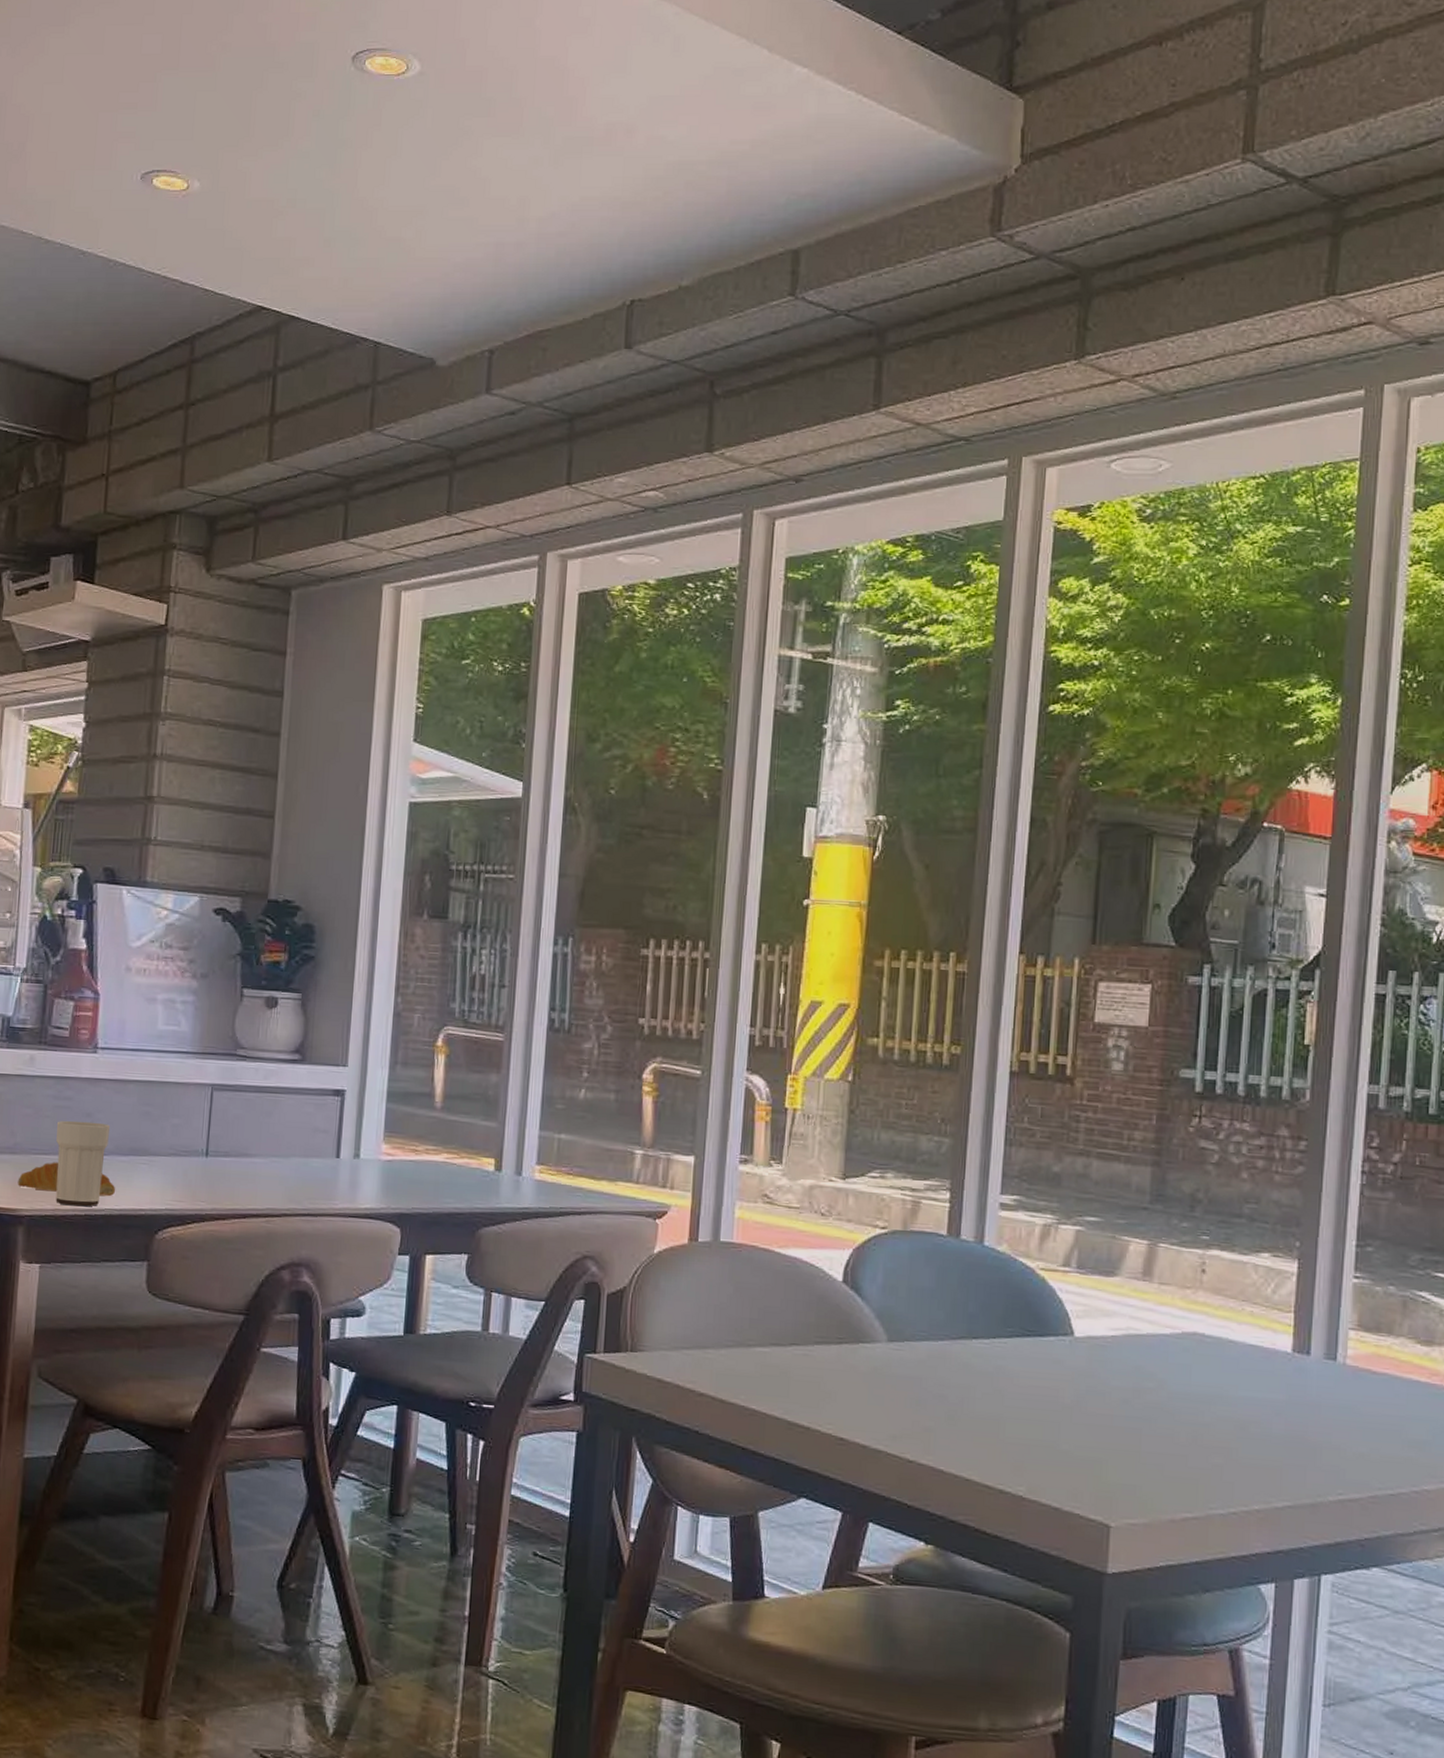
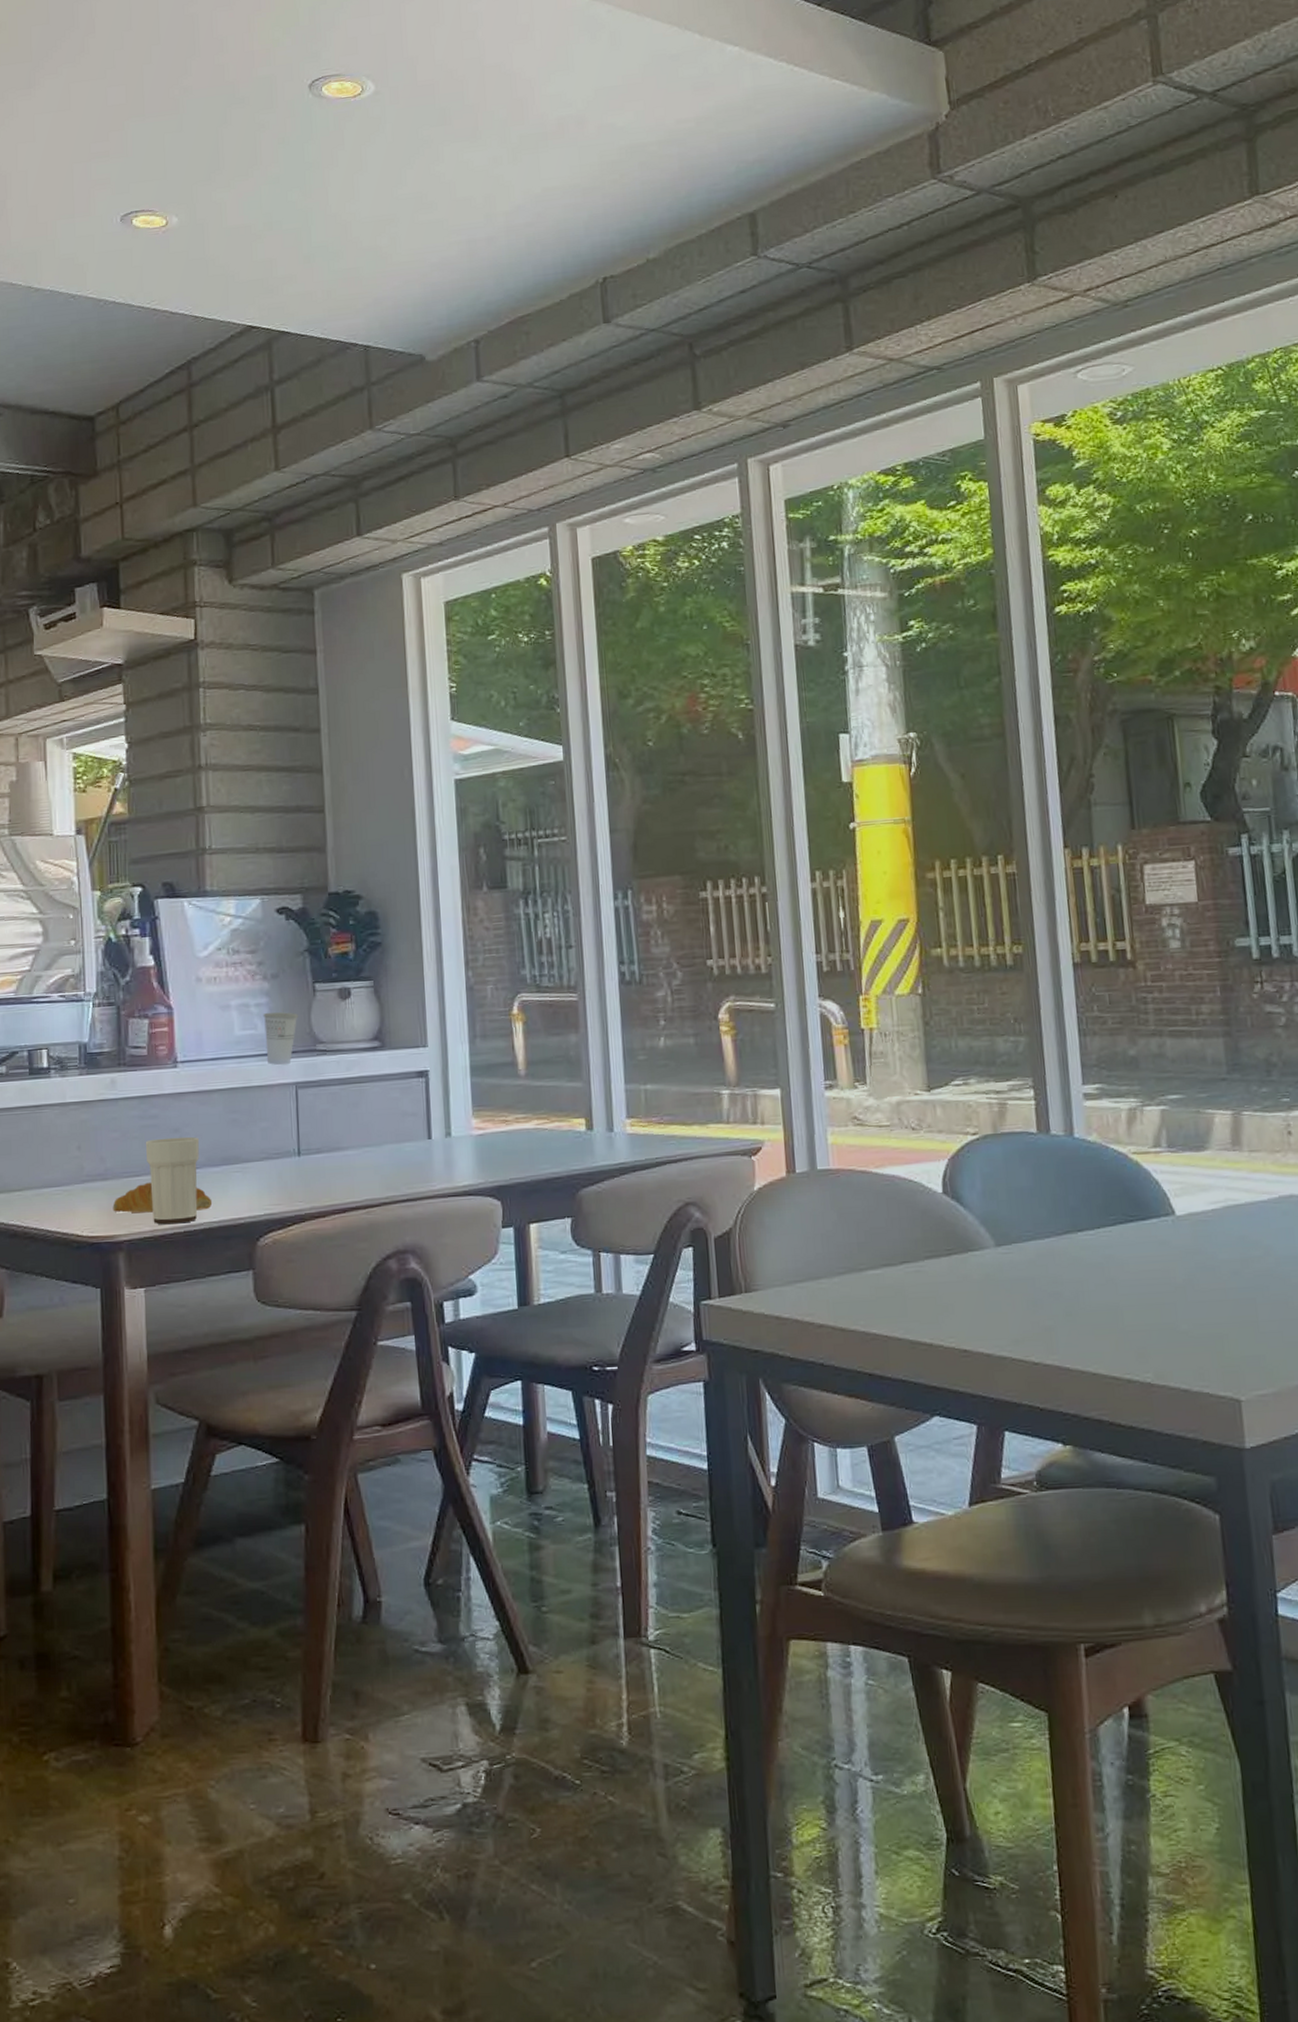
cup: none [187,1010,223,1066] -> present [263,1011,298,1066]

